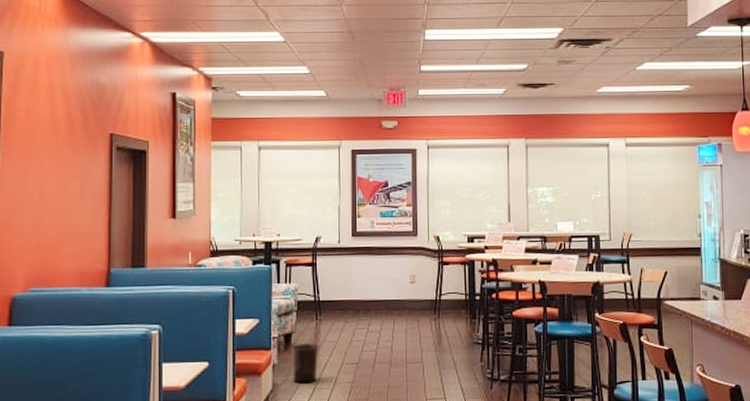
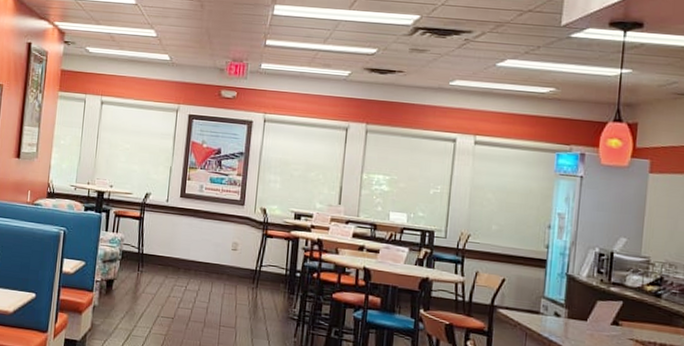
waste bin: present [291,343,319,384] -> none [110,290,138,329]

